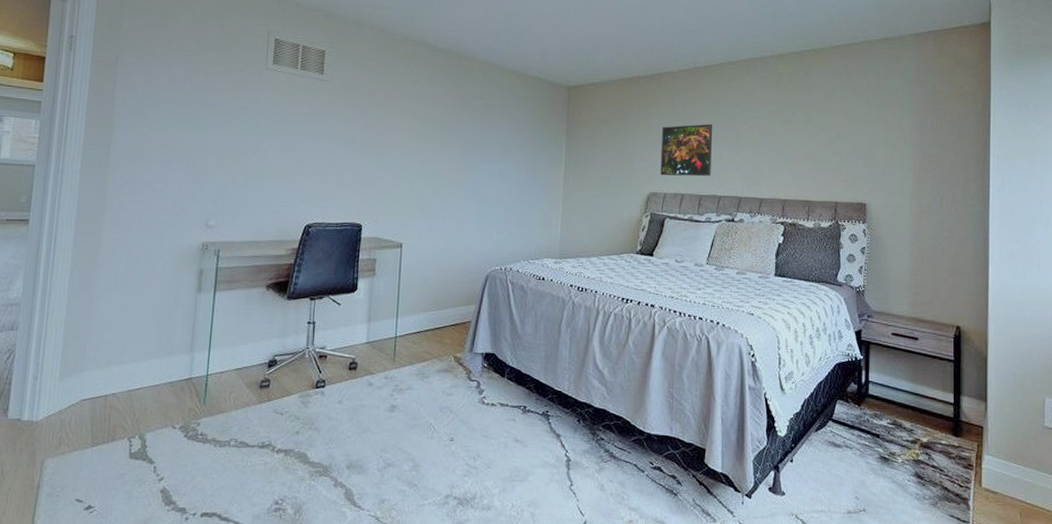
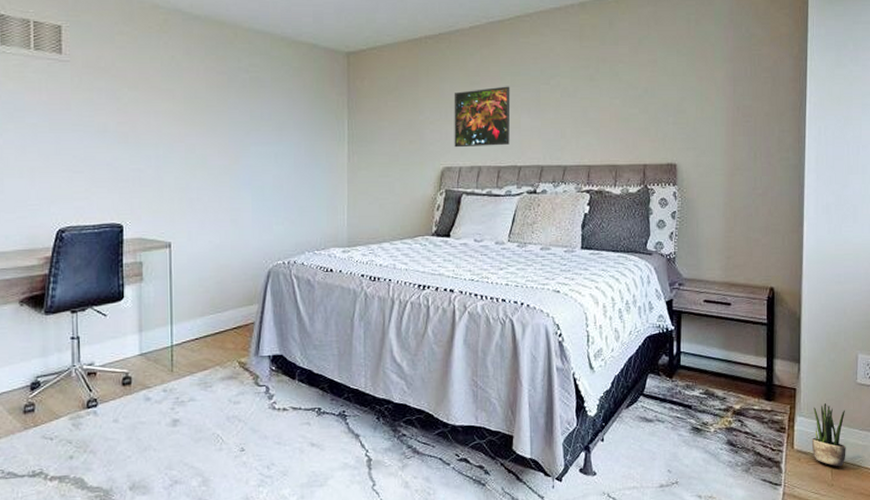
potted plant: none [999,443,1035,510] -> present [811,402,846,467]

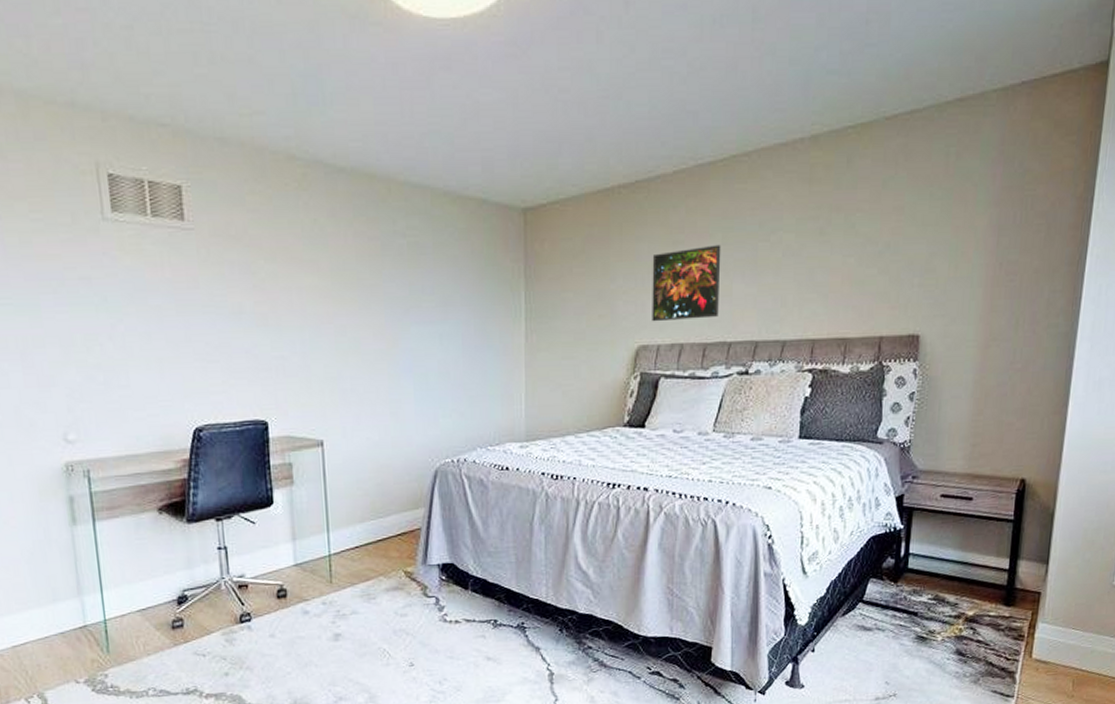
potted plant: present [811,402,846,467] -> none [1053,607,1096,677]

